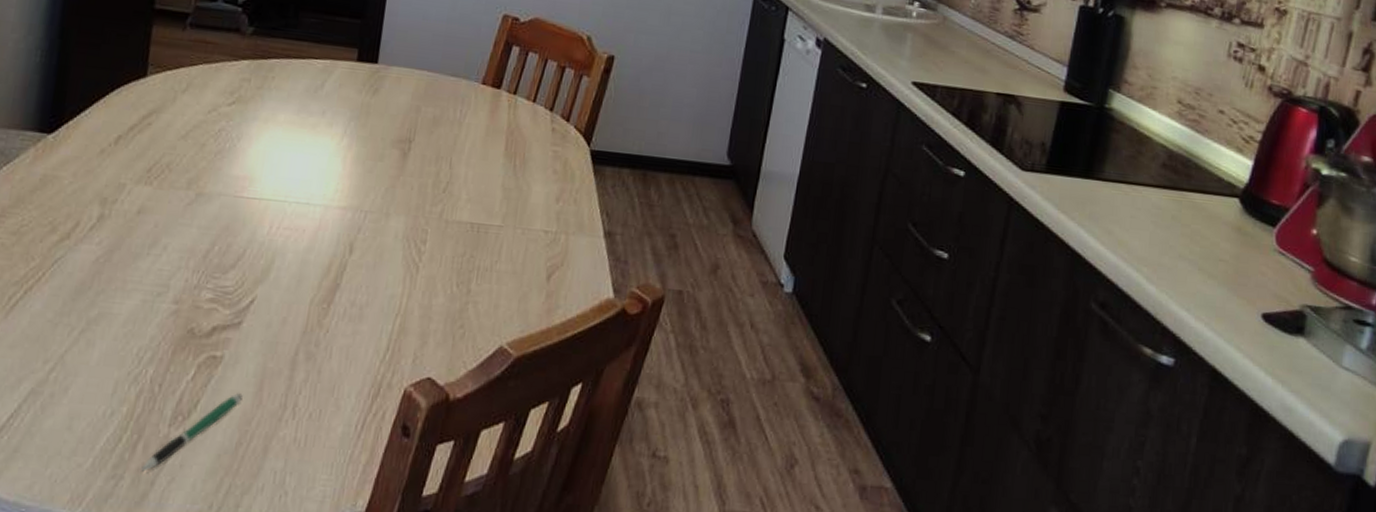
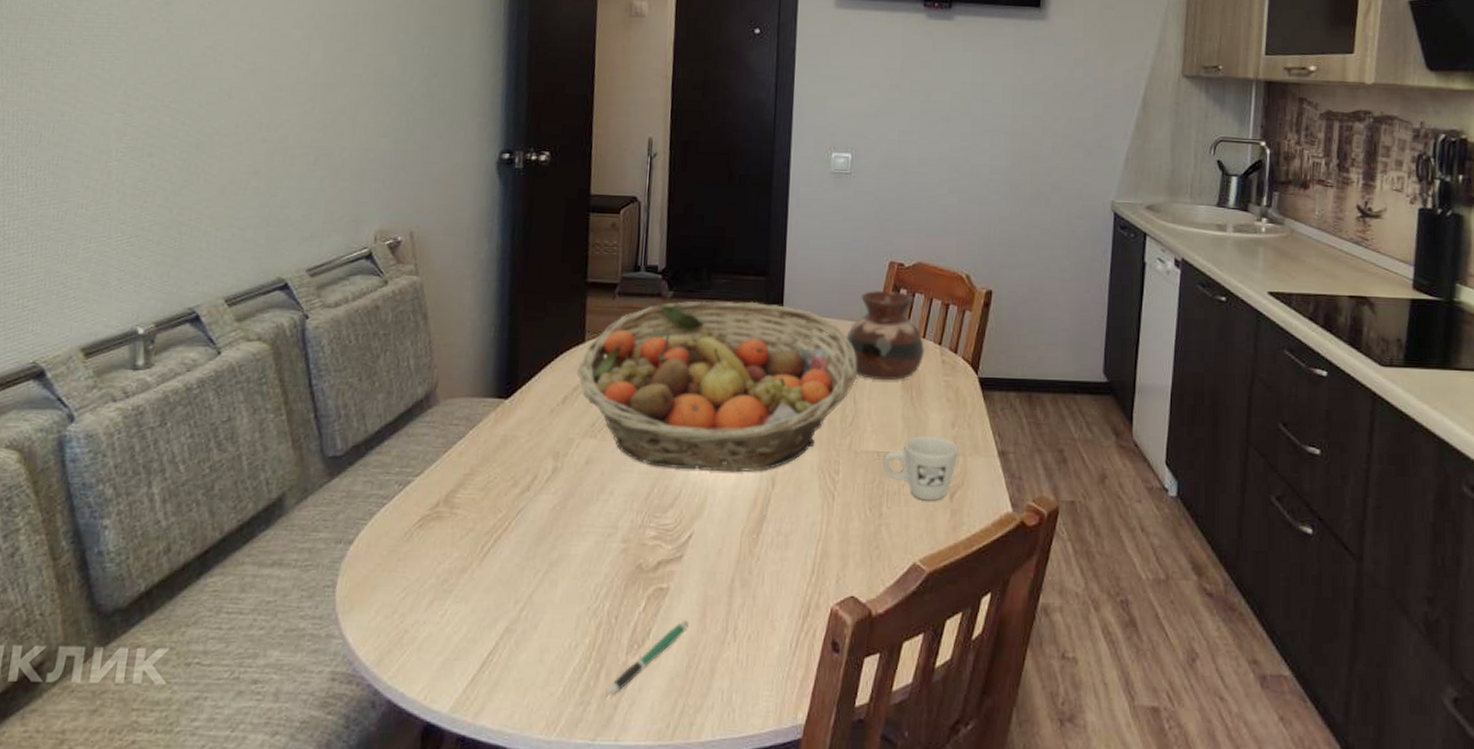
fruit basket: none [134,39,458,235] -> present [576,300,858,473]
vase: none [447,45,535,146] -> present [846,291,925,381]
mug: none [476,208,561,280] -> present [883,436,958,501]

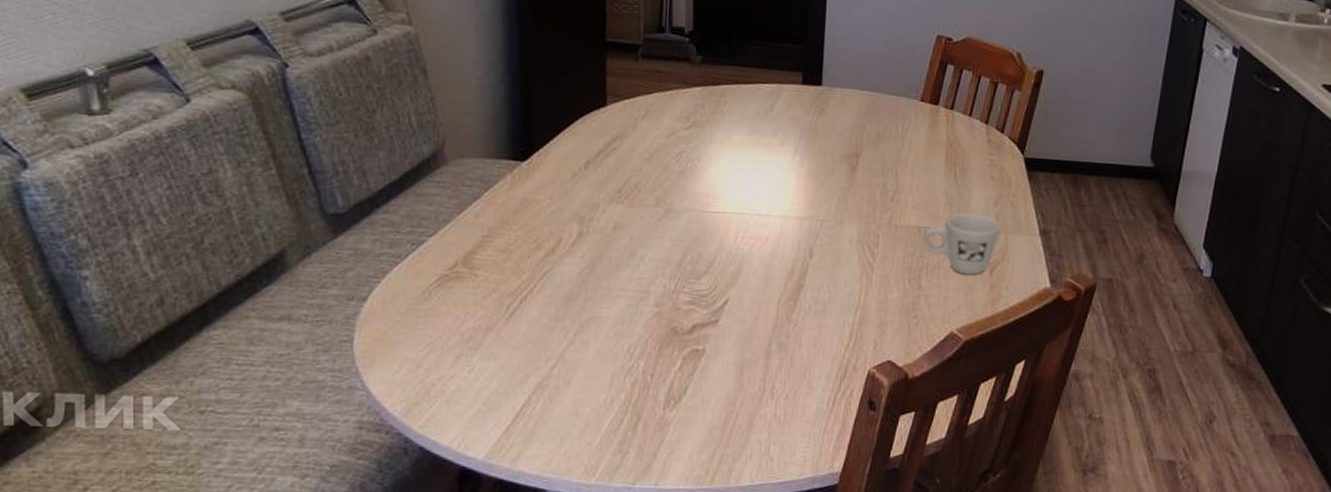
fruit basket: present [576,300,858,473] -> none [598,67,901,243]
pen: present [605,621,689,697] -> none [643,380,726,447]
vase: present [846,291,925,381] -> none [888,65,971,158]

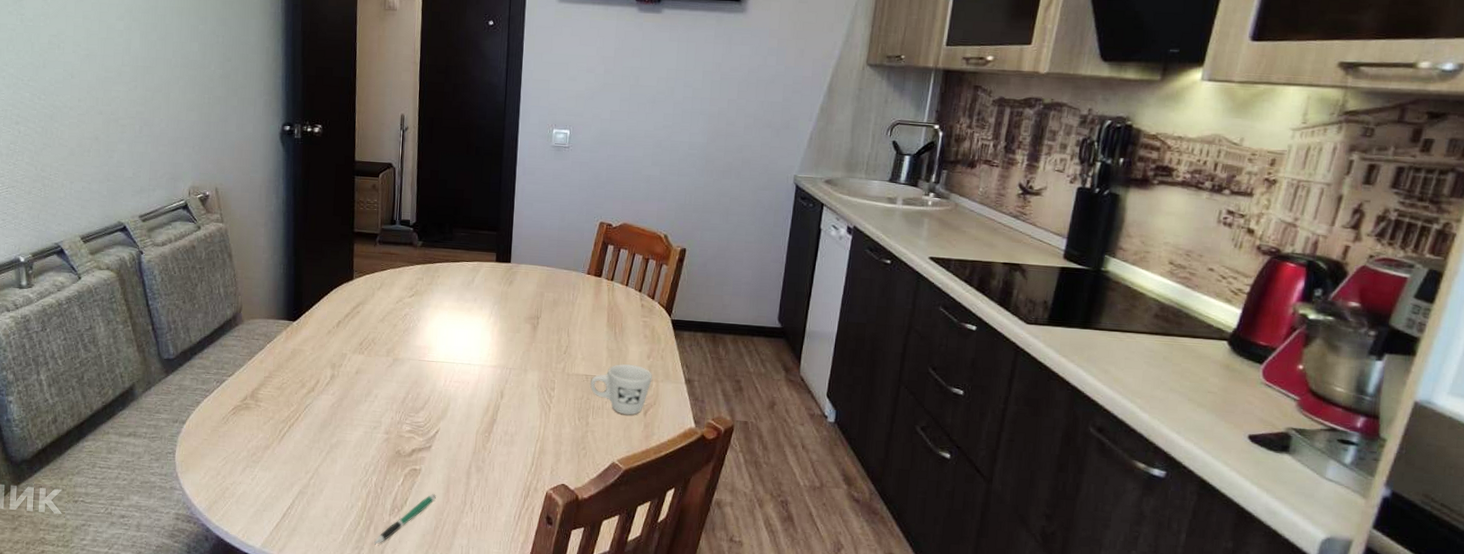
pen: none [643,380,726,447] -> present [374,494,436,545]

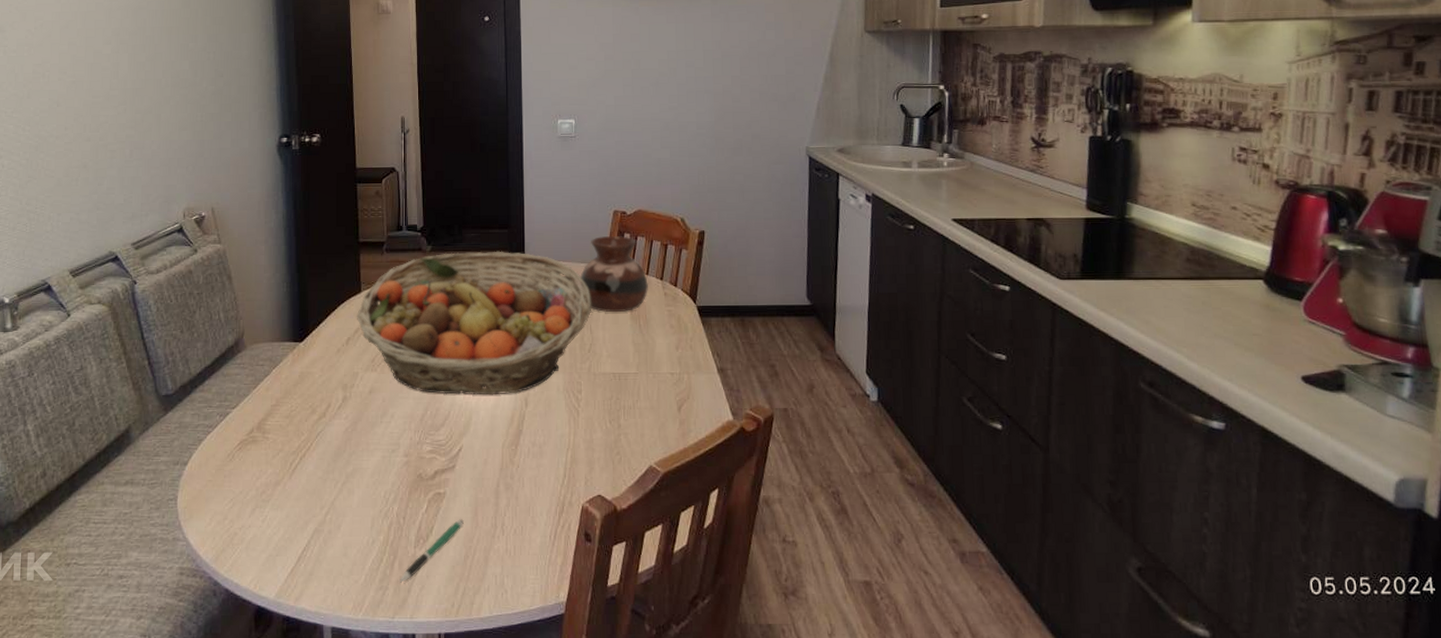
fruit basket: none [347,249,572,386] -> present [356,251,592,395]
vase: none [562,246,628,319] -> present [580,236,649,313]
mug: present [590,364,652,415] -> none [619,358,683,413]

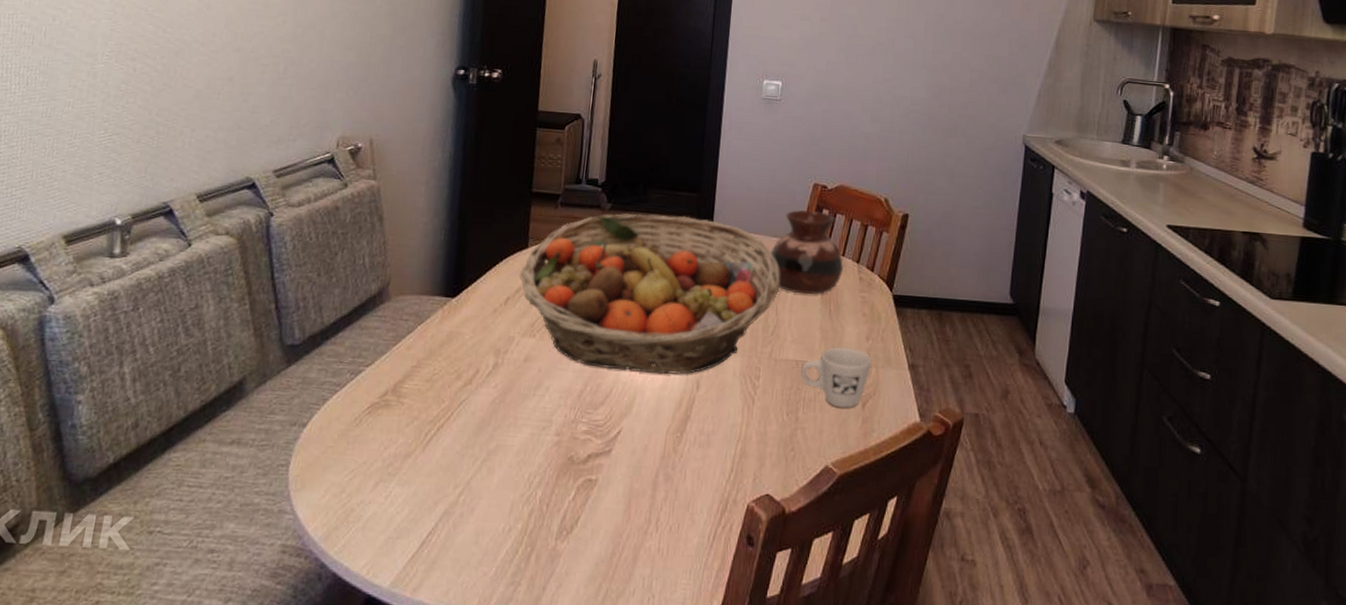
pen: present [400,519,464,583] -> none [534,511,614,579]
mug: none [619,358,683,413] -> present [801,347,872,408]

